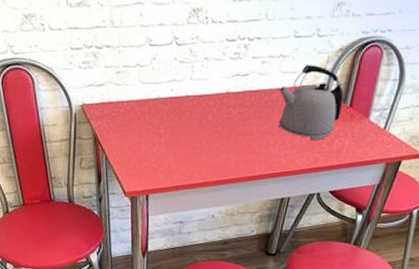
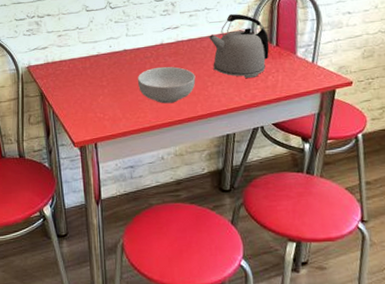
cereal bowl: none [196,118,259,160] -> present [137,66,196,104]

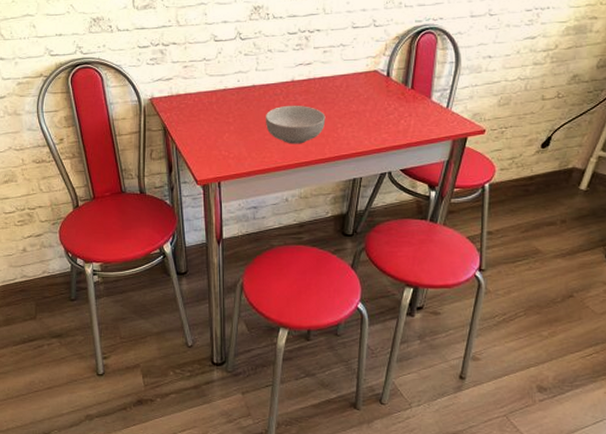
kettle: present [208,14,270,79] -> none [341,52,404,122]

